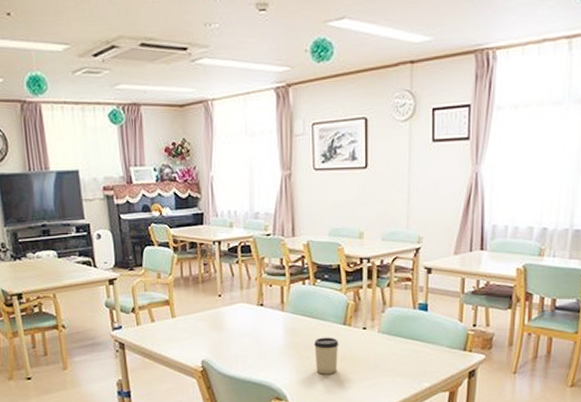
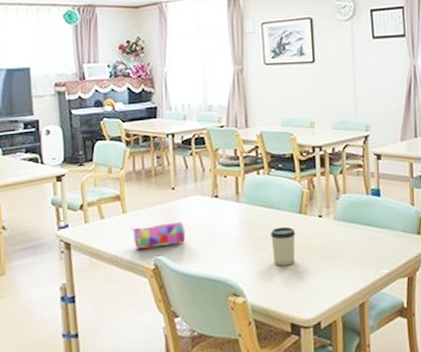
pencil case: none [180,327,232,353] -> present [131,221,186,250]

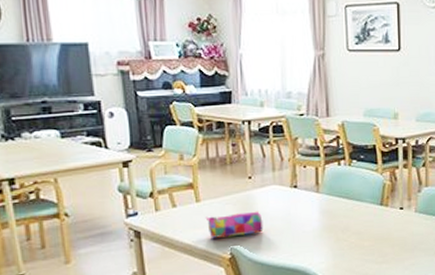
cup: present [271,226,296,266] -> none [351,218,376,257]

